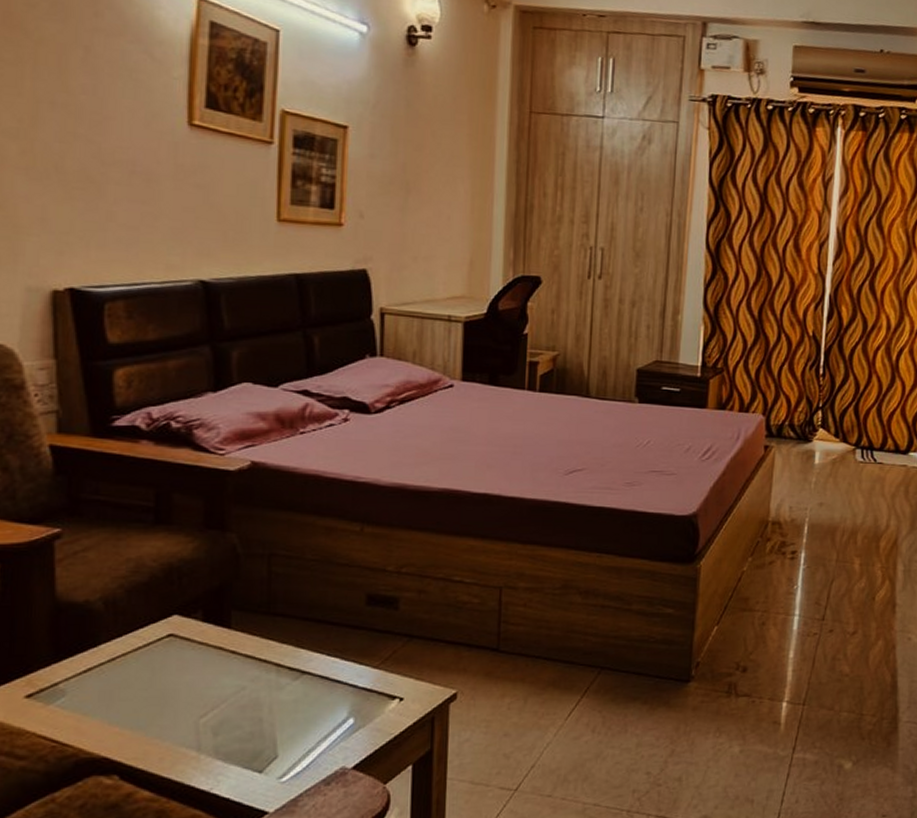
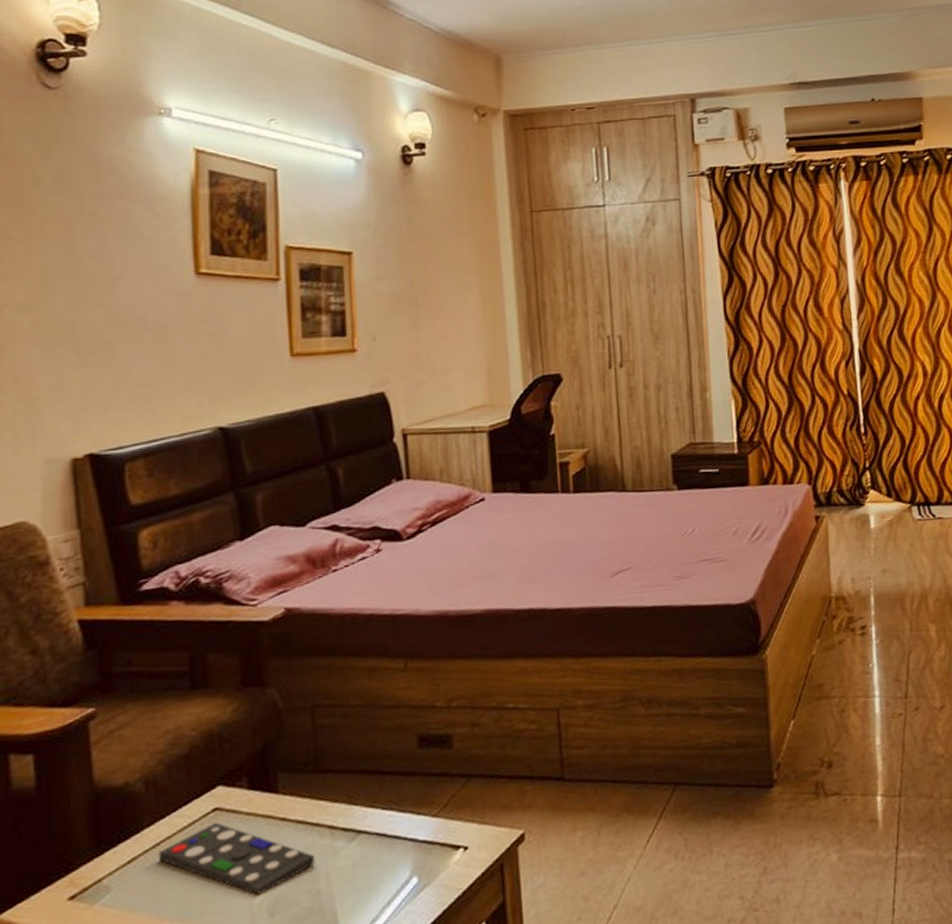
remote control: none [112,646,261,716] -> present [158,821,315,895]

